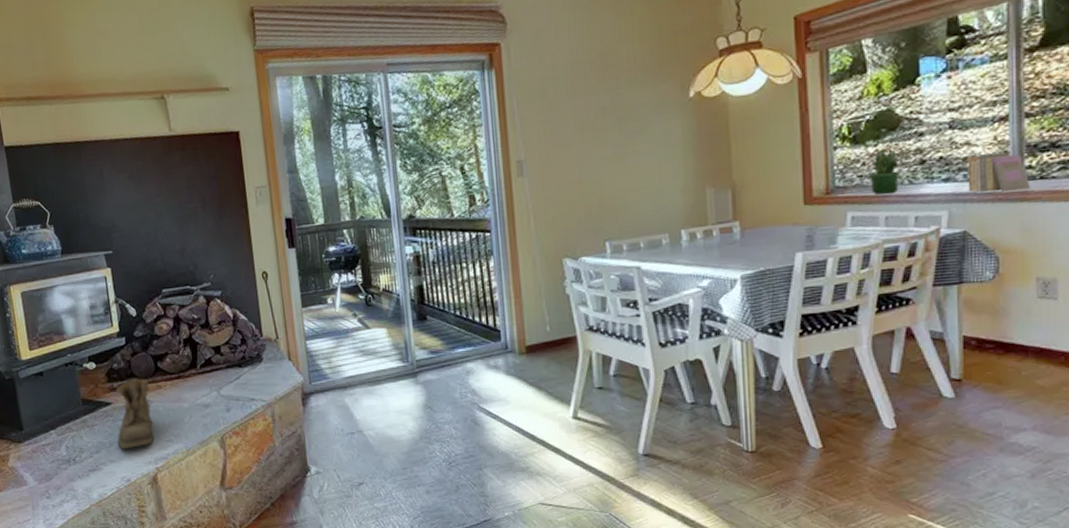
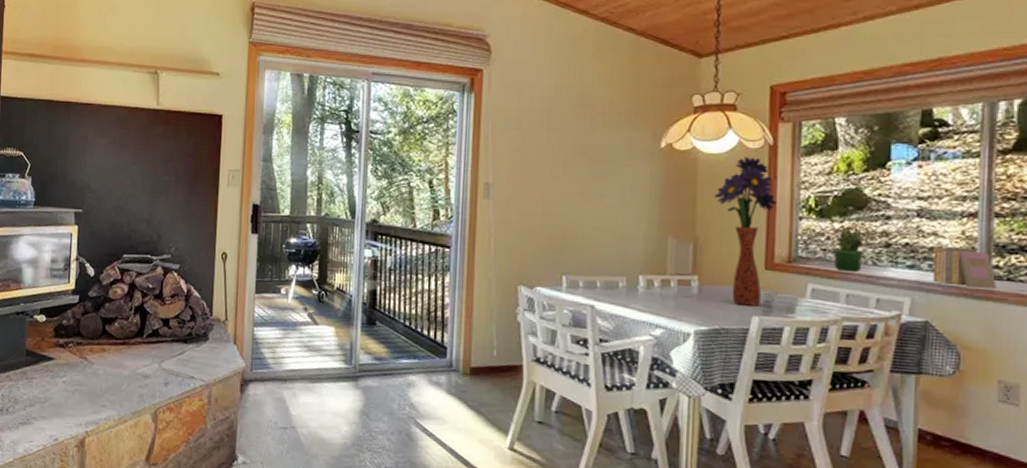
boot: present [115,378,155,450] -> none [52,337,95,408]
flower arrangement: none [748,93,810,244] -> present [715,156,777,307]

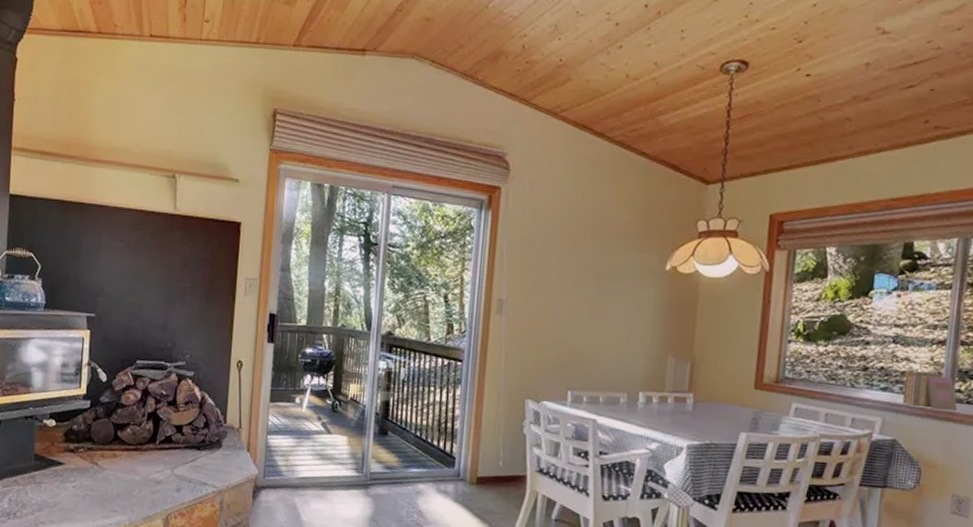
flower arrangement: present [715,156,777,307] -> none [713,281,769,423]
planter: present [831,225,867,273] -> none [815,349,848,394]

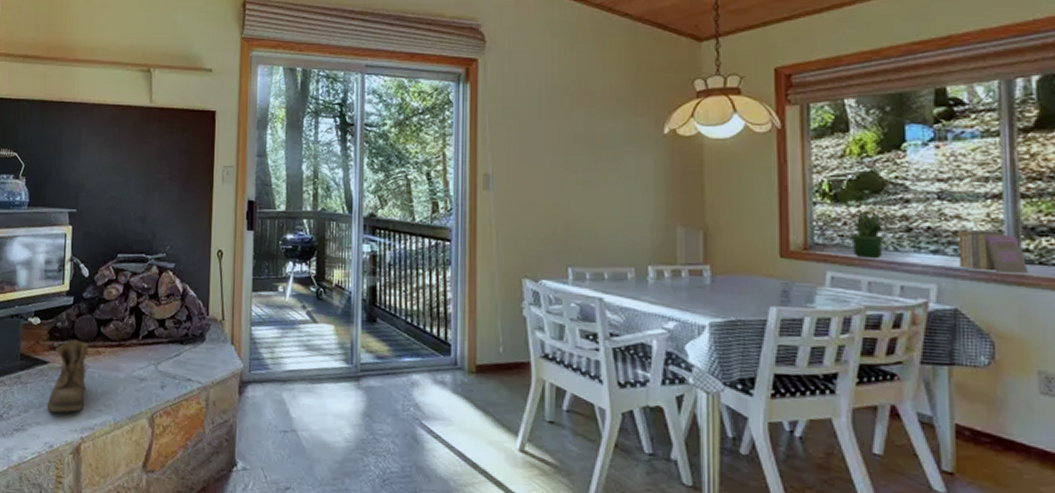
boot: none [61,442,106,512] -> present [47,340,90,413]
planter: none [815,349,848,394] -> present [849,210,886,260]

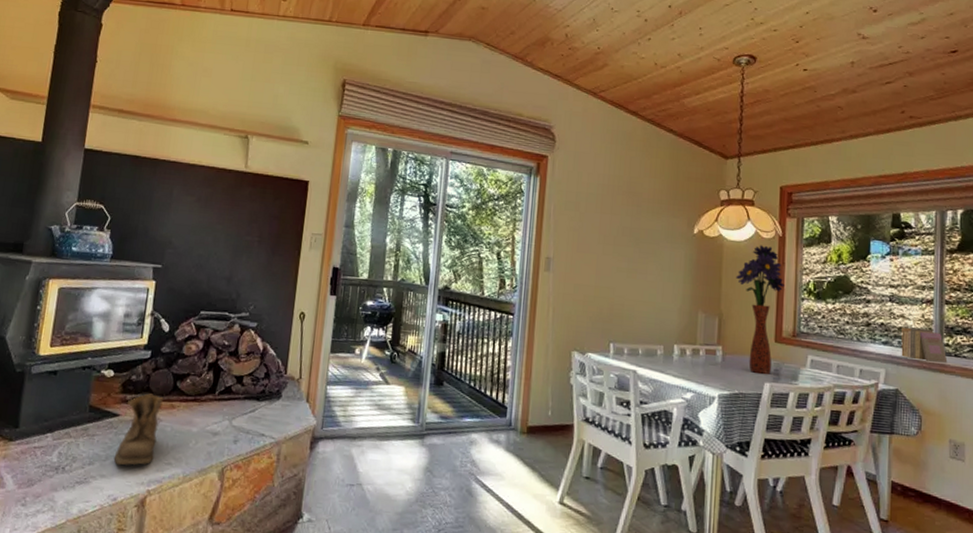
flower arrangement: none [723,141,788,296] -> present [736,245,784,374]
planter: present [849,210,886,260] -> none [826,306,853,347]

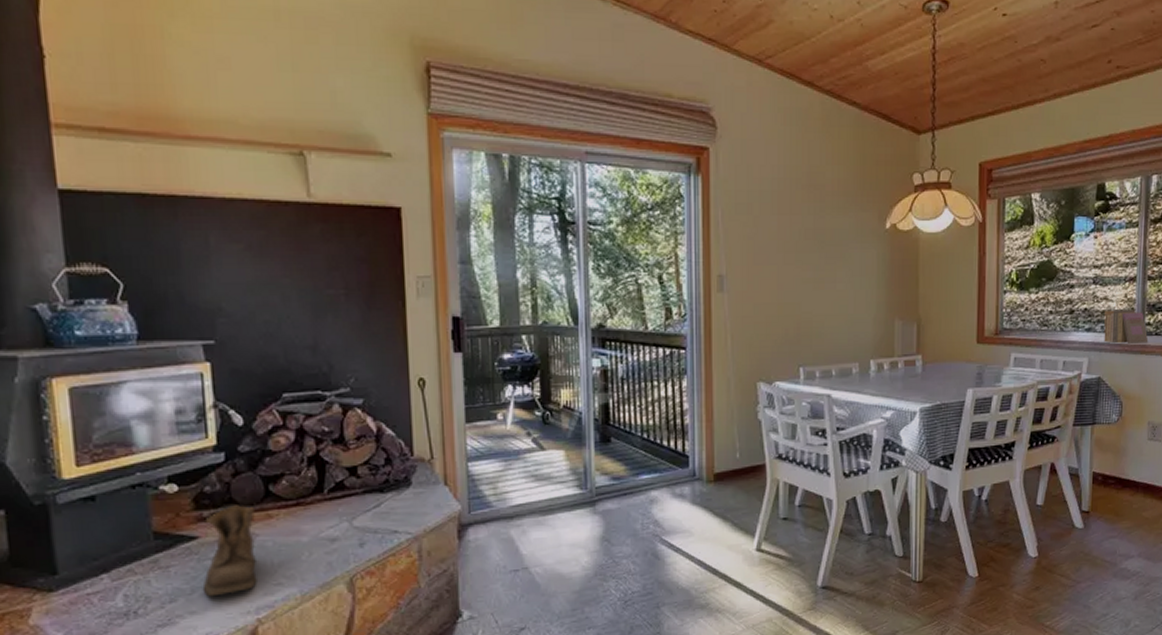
flower arrangement: present [736,245,784,374] -> none [934,234,986,380]

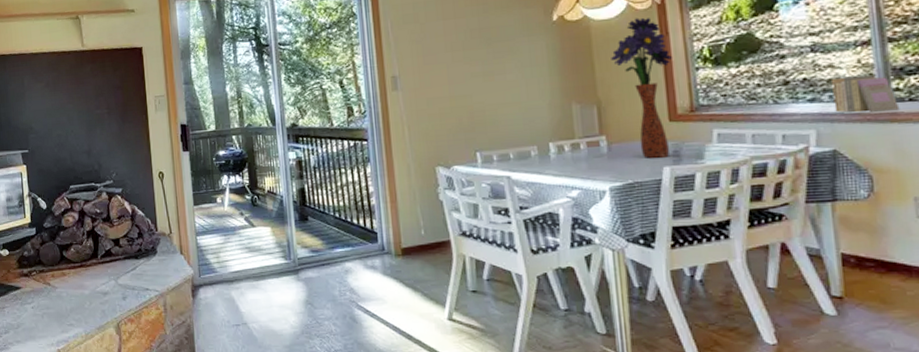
boot: present [202,505,257,597] -> none [24,265,57,331]
flower arrangement: none [934,234,986,380] -> present [611,17,672,158]

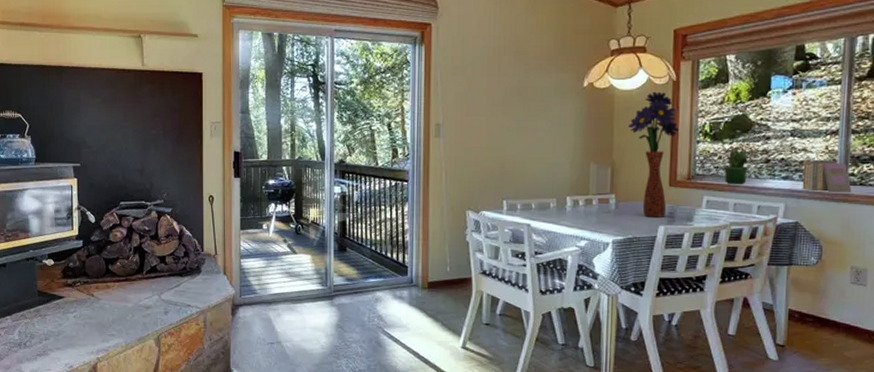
planter: none [731,68,765,114] -> present [723,146,751,185]

